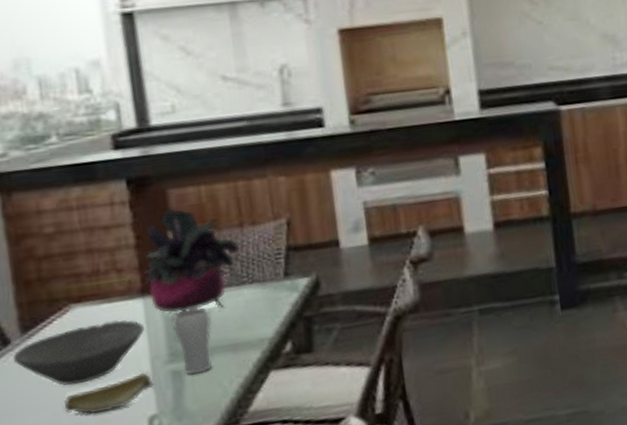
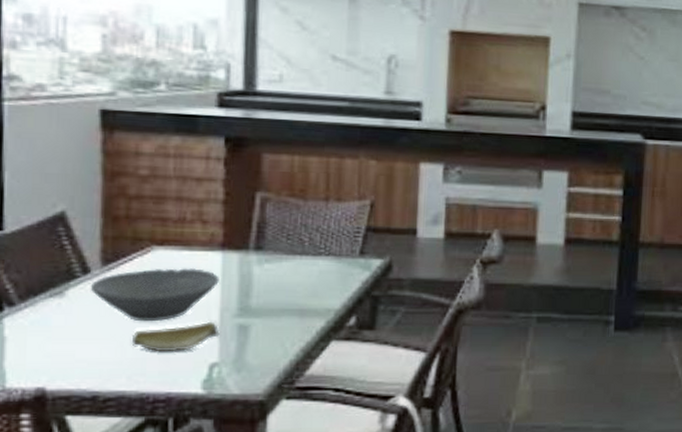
potted plant: present [143,208,241,314] -> none [227,172,323,274]
drinking glass: present [172,307,212,374] -> none [246,269,284,331]

